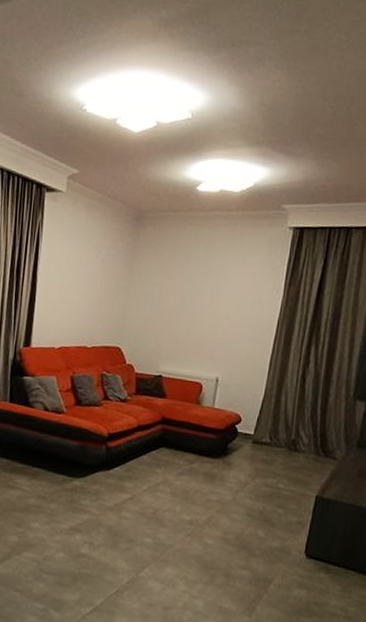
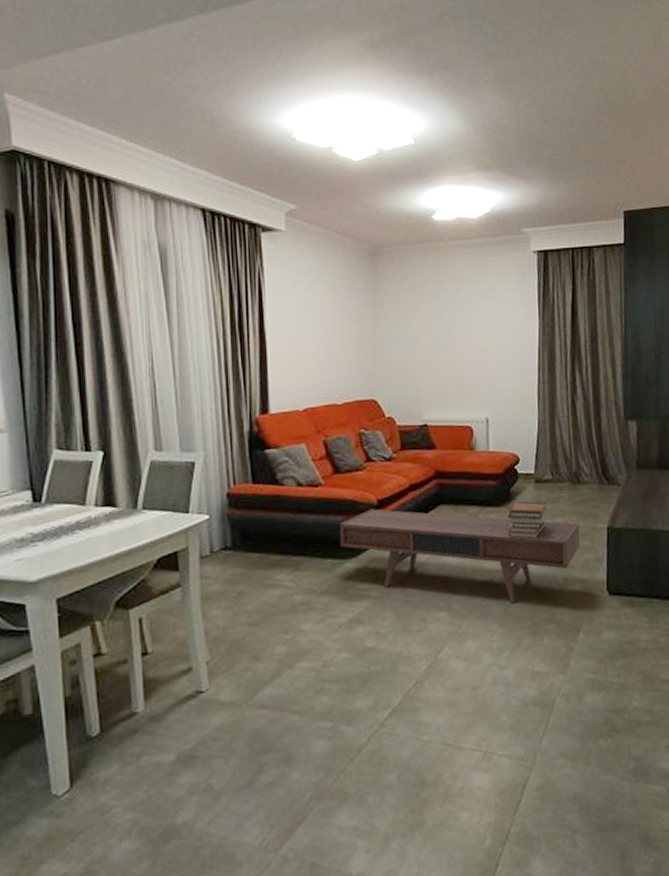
coffee table: none [71,440,289,545] -> present [339,509,580,603]
book stack: none [219,456,260,493] -> present [507,500,547,539]

